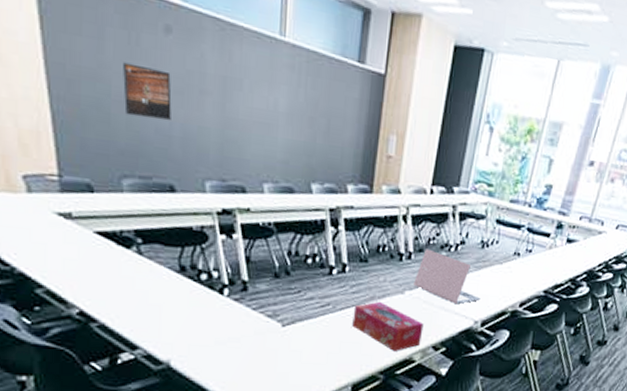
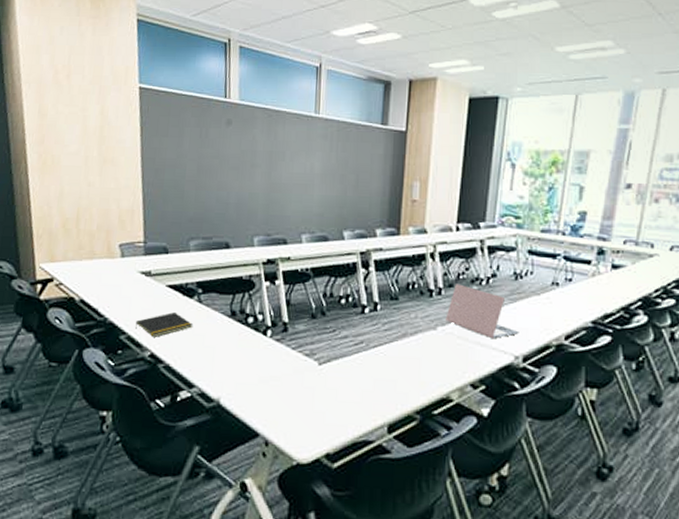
notepad: none [56,264,133,293] -> present [136,312,193,337]
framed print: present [123,62,172,121] -> none [194,151,230,192]
tissue box: present [352,301,424,351] -> none [386,338,459,390]

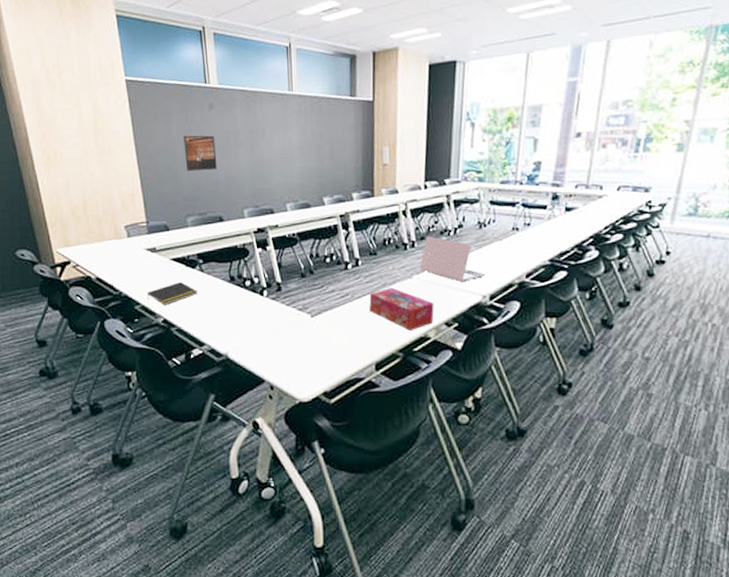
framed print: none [194,151,230,192] -> present [184,135,217,172]
tissue box: none [386,338,459,390] -> present [369,287,434,330]

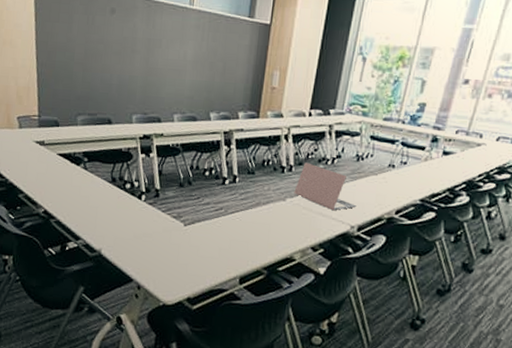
notepad: present [148,282,198,305] -> none [32,177,80,197]
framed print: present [184,135,217,172] -> none [82,36,113,74]
tissue box: present [369,287,434,330] -> none [241,207,303,250]

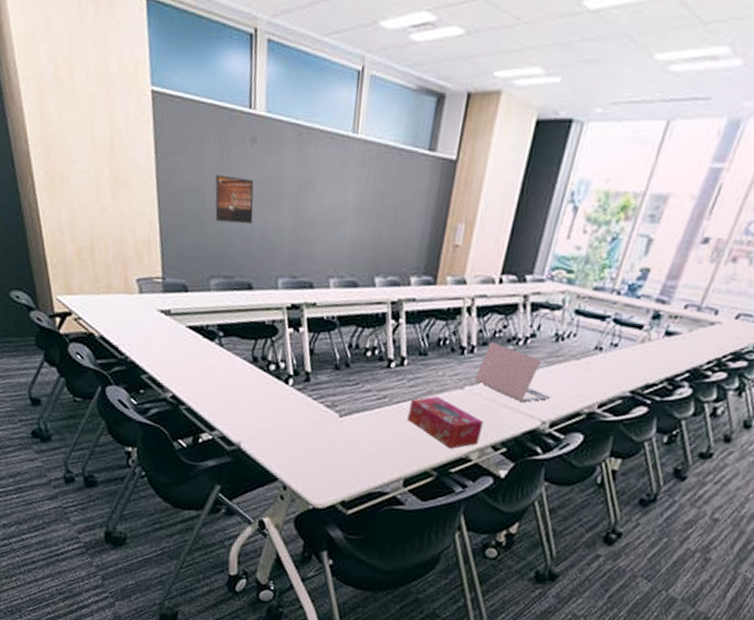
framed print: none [82,36,113,74] -> present [215,174,254,225]
tissue box: none [241,207,303,250] -> present [407,396,484,449]

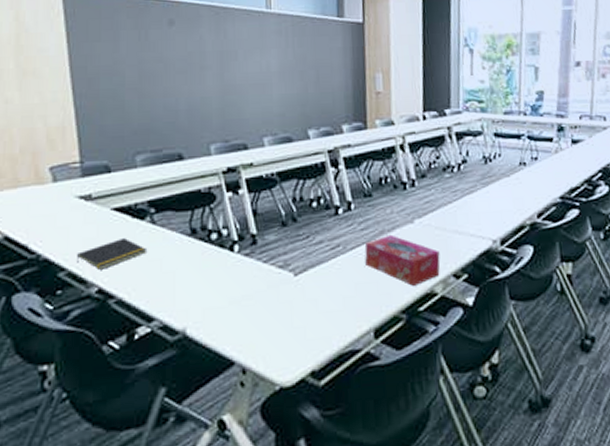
notepad: none [157,354,214,379] -> present [77,238,148,270]
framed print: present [215,174,254,225] -> none [135,55,177,99]
laptop: present [474,342,551,403] -> none [421,173,494,226]

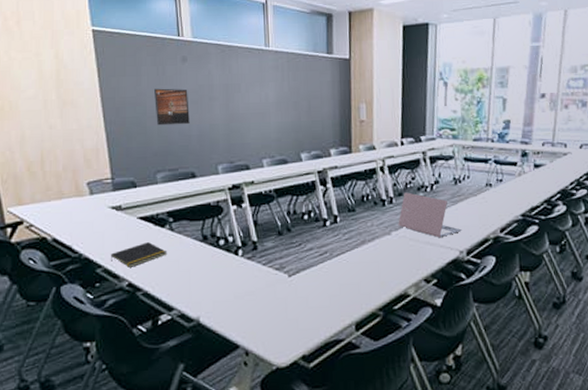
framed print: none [135,55,177,99] -> present [154,88,190,126]
tissue box: present [364,234,440,286] -> none [348,244,413,288]
laptop: none [421,173,494,226] -> present [398,192,462,238]

